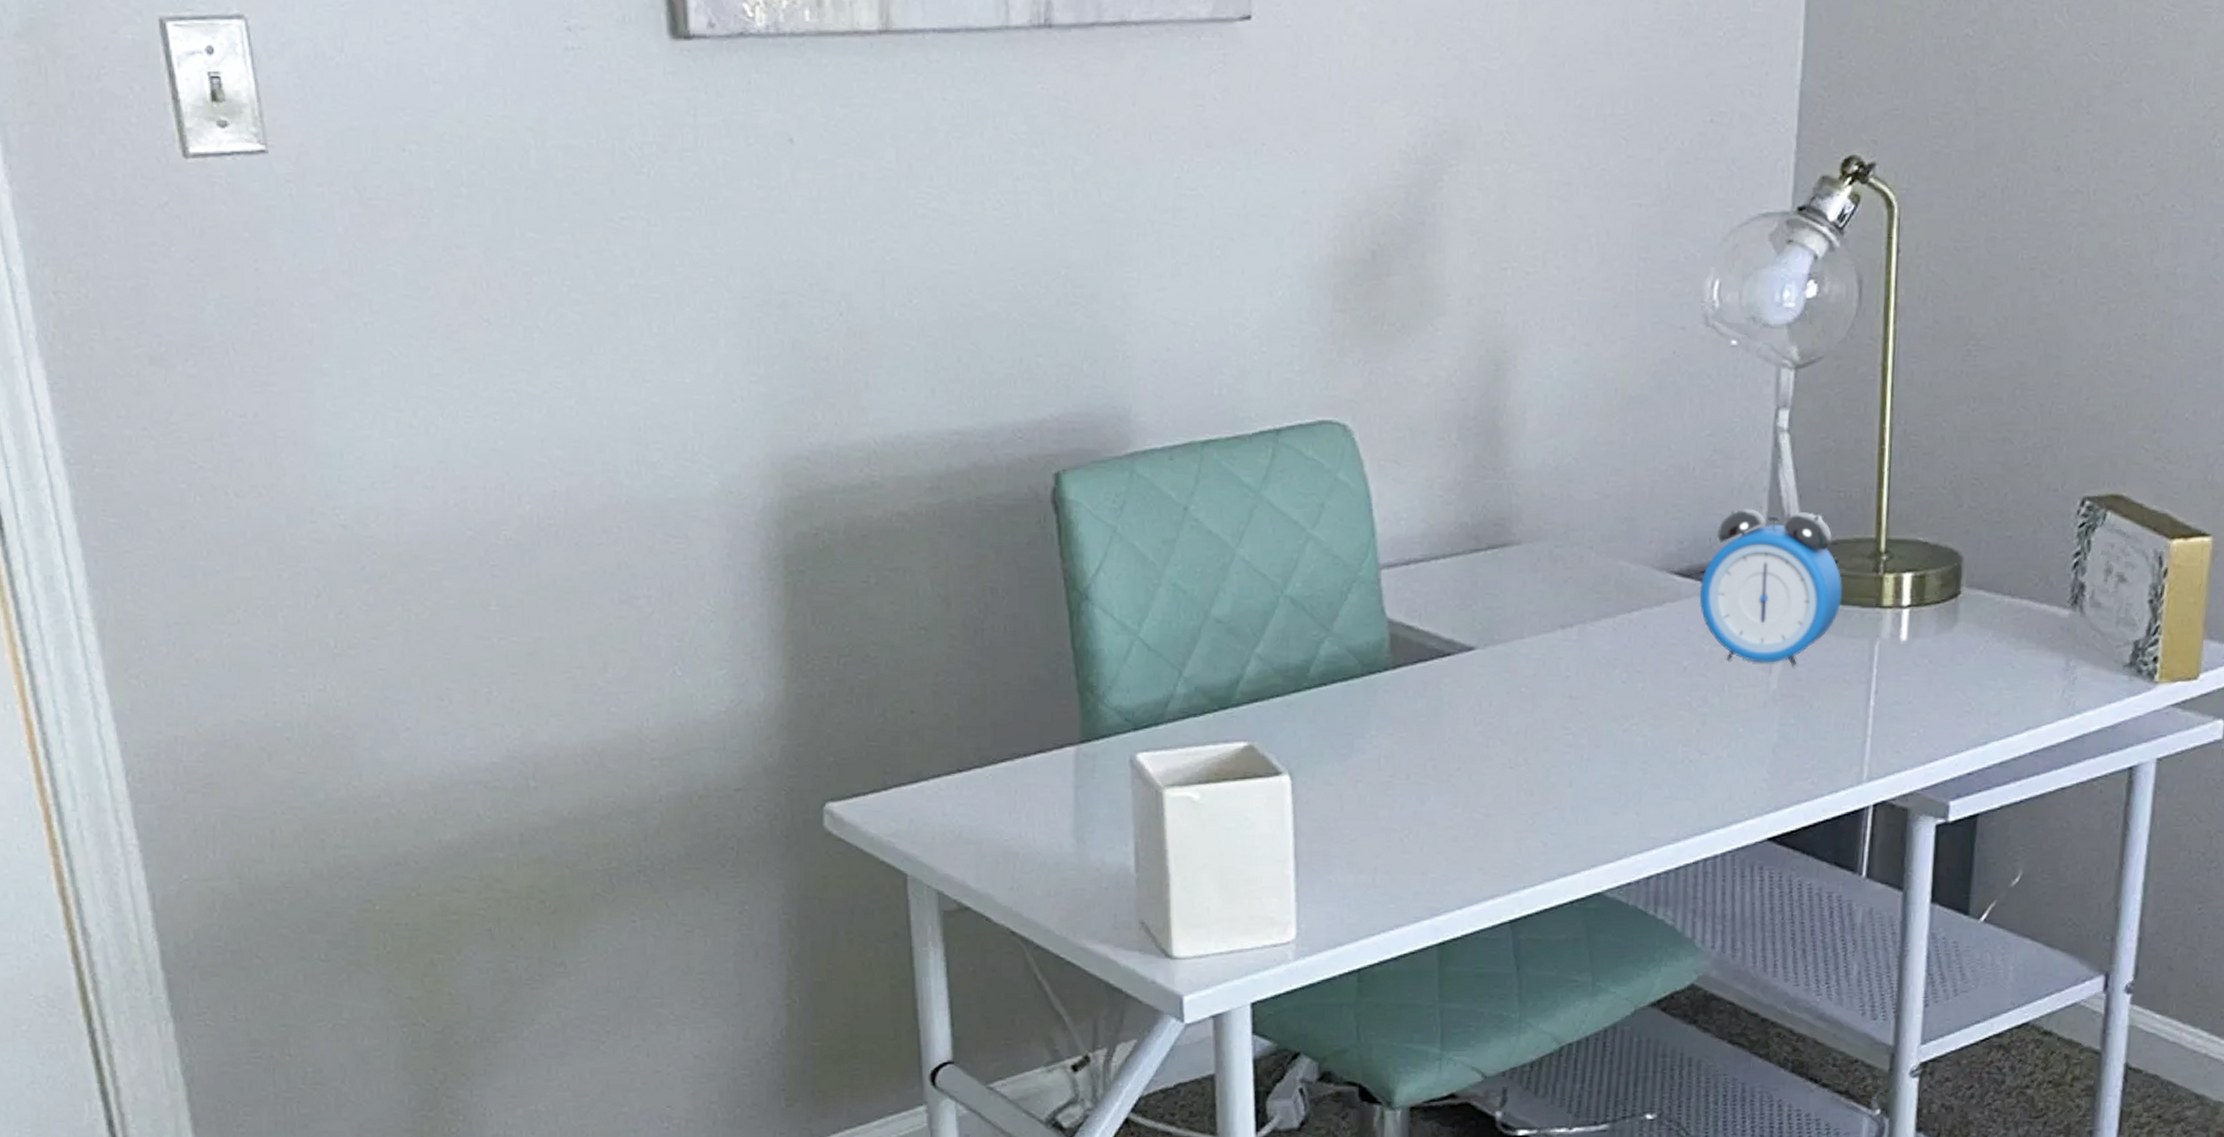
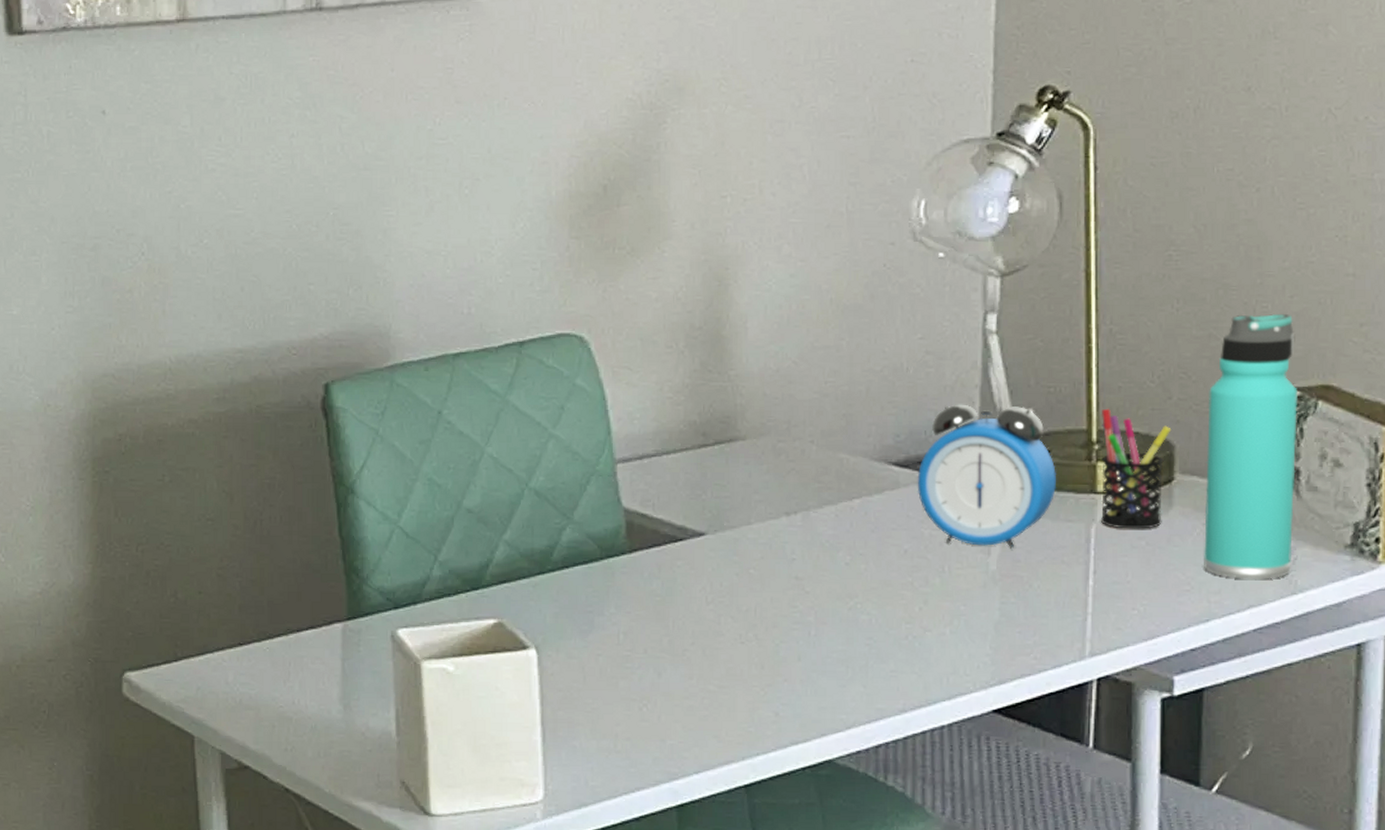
pen holder: none [1884,516,1961,646] -> present [1100,408,1172,529]
thermos bottle: none [1985,416,2089,700] -> present [1204,313,1298,579]

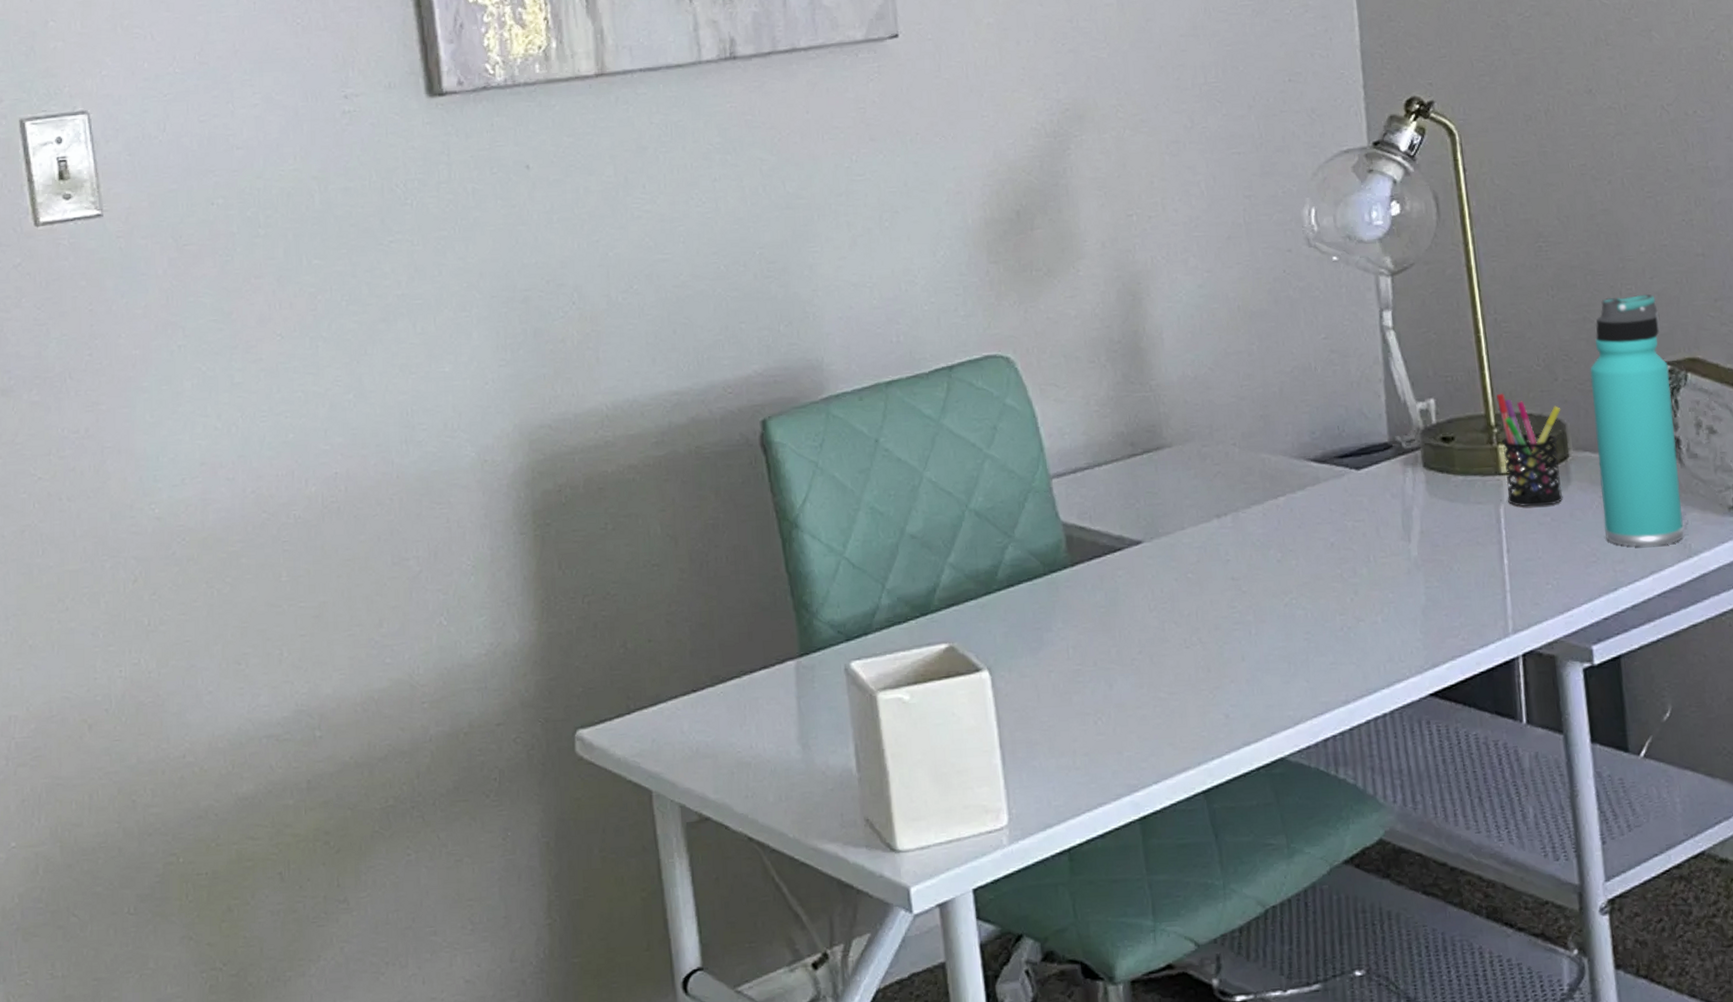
alarm clock: present [917,404,1056,549] -> none [1335,397,1464,534]

